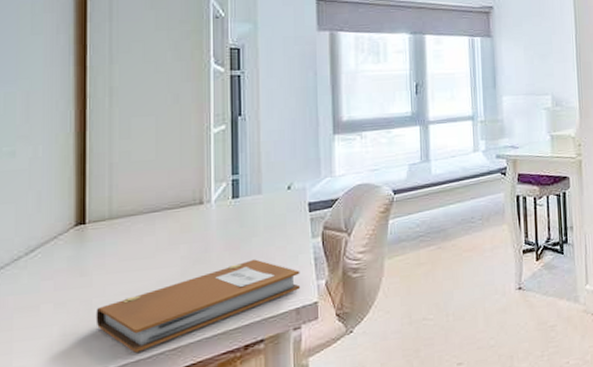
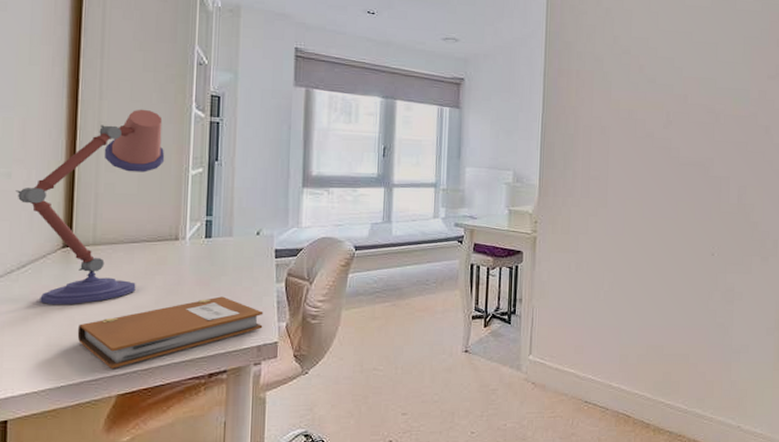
desk lamp: none [20,69,184,290] -> present [15,109,165,305]

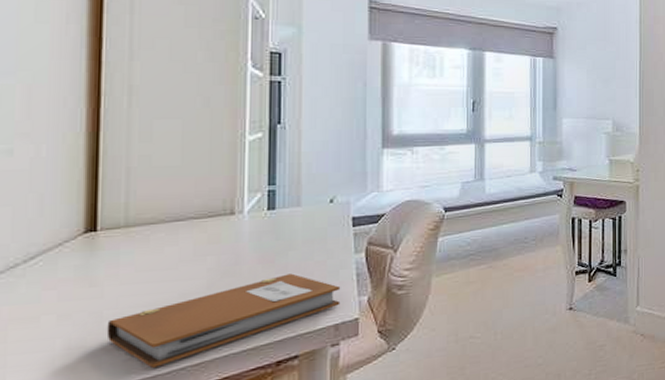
desk lamp: present [15,109,165,305] -> none [19,69,215,301]

